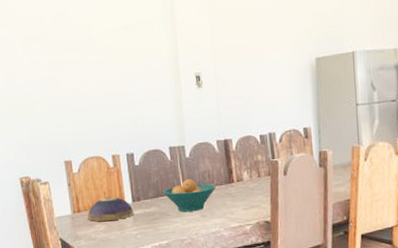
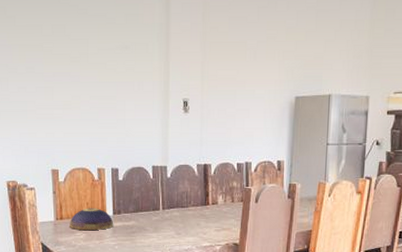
fruit bowl: present [163,178,216,212] -> none [142,197,193,229]

